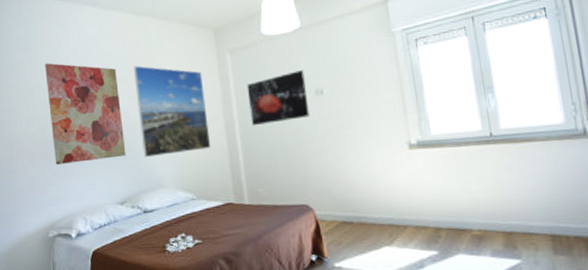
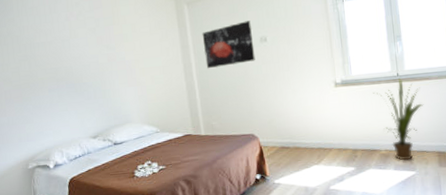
wall art: present [45,63,126,164] -> none [16,11,97,105]
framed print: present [133,66,211,158] -> none [100,15,172,98]
house plant: none [459,140,529,245] -> present [373,79,424,161]

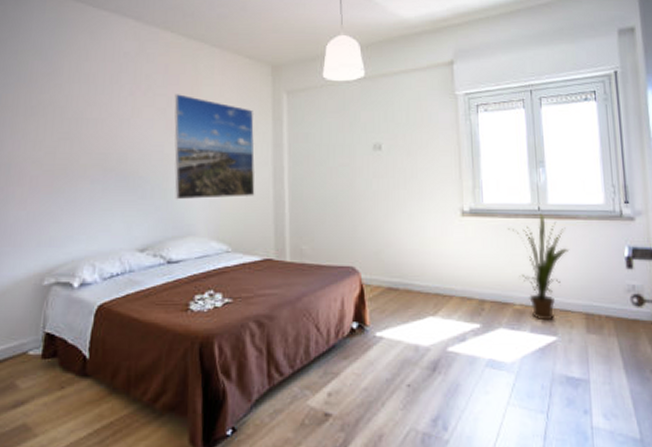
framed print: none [100,15,172,98] -> present [174,94,255,200]
wall art: present [202,21,256,69] -> none [301,122,365,176]

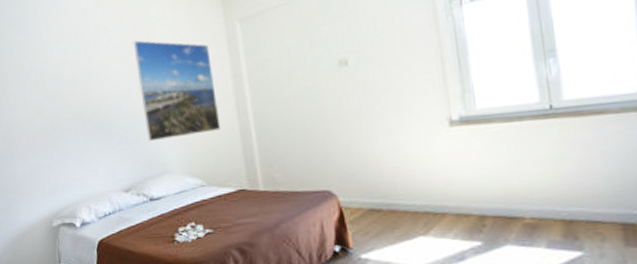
house plant: present [508,214,570,321] -> none [511,113,597,235]

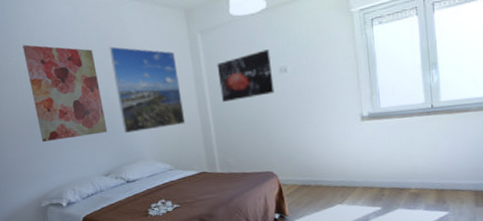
wall art: none [39,41,129,150] -> present [23,44,108,142]
wall art: none [259,38,332,104] -> present [217,49,275,103]

